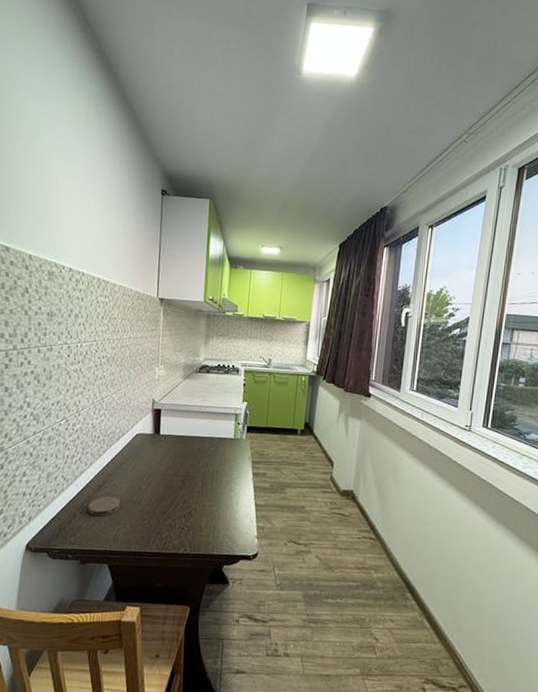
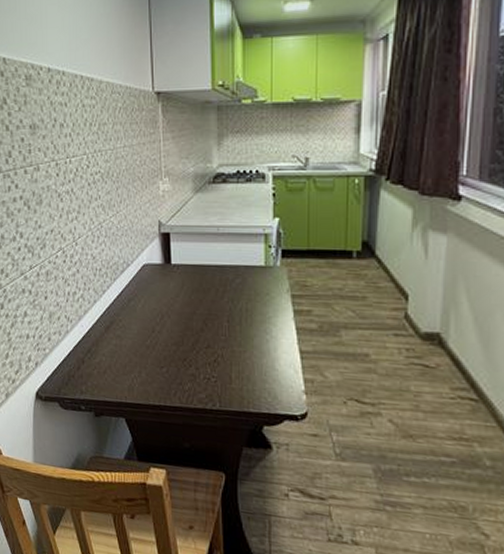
coaster: present [88,496,120,516] -> none [97,339,132,363]

